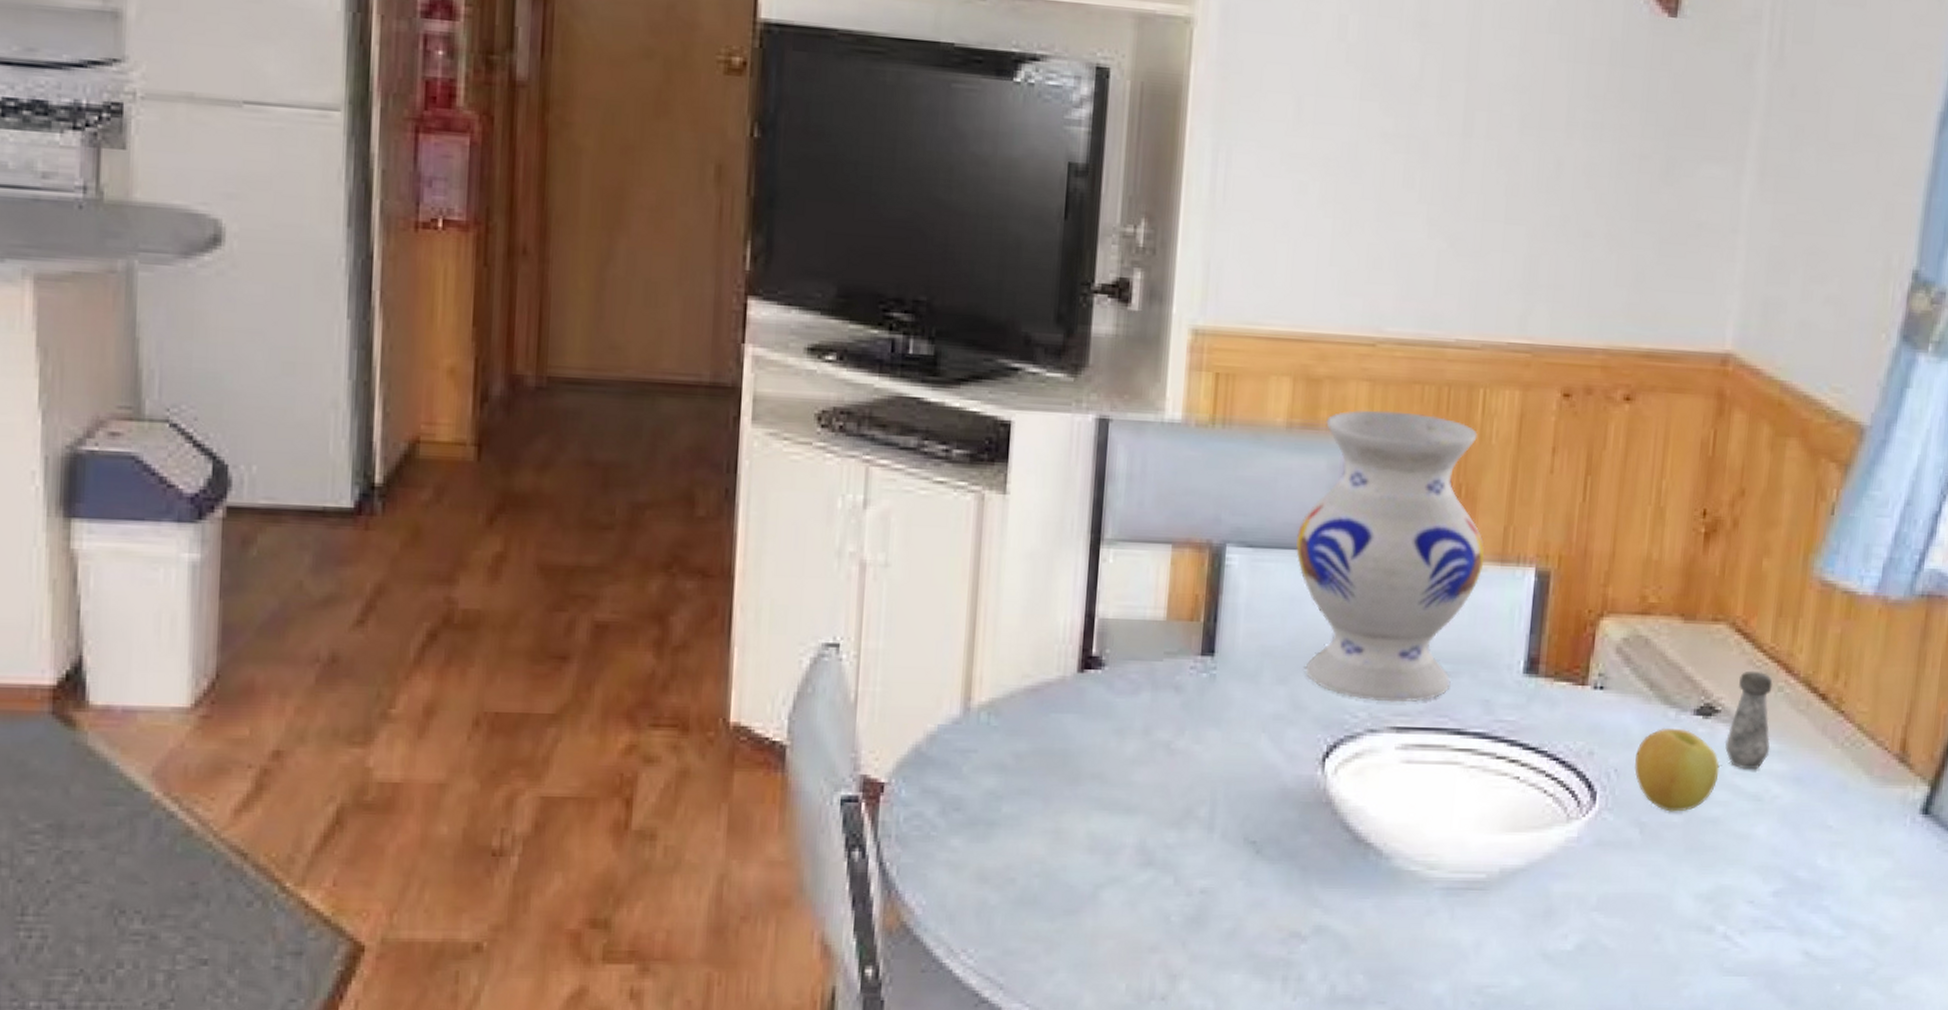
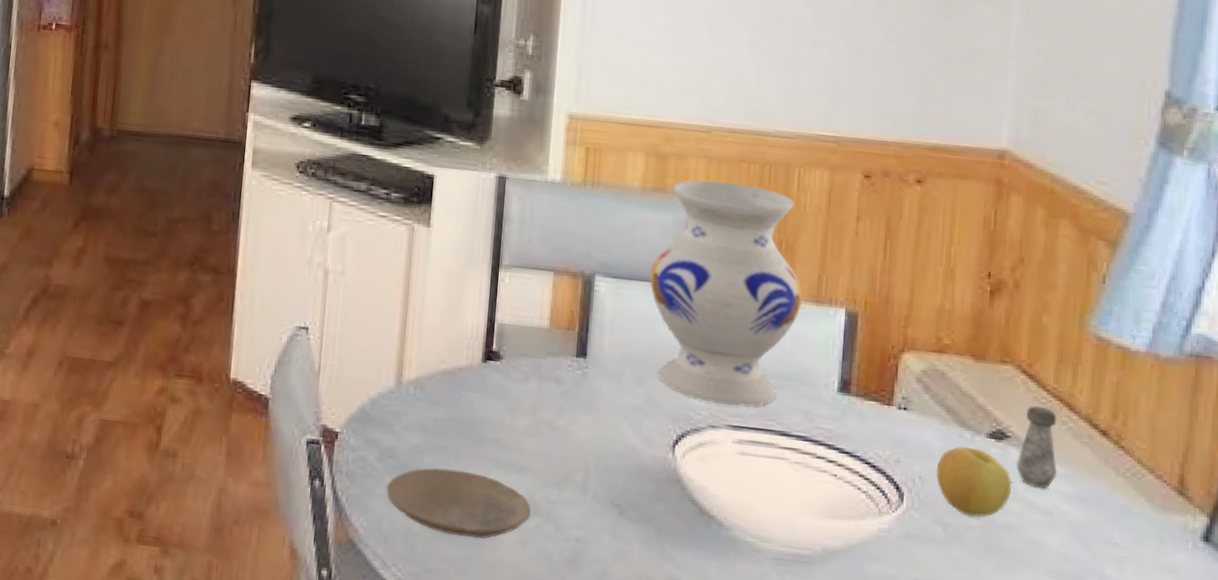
plate: none [951,818,1144,904] -> present [386,468,532,539]

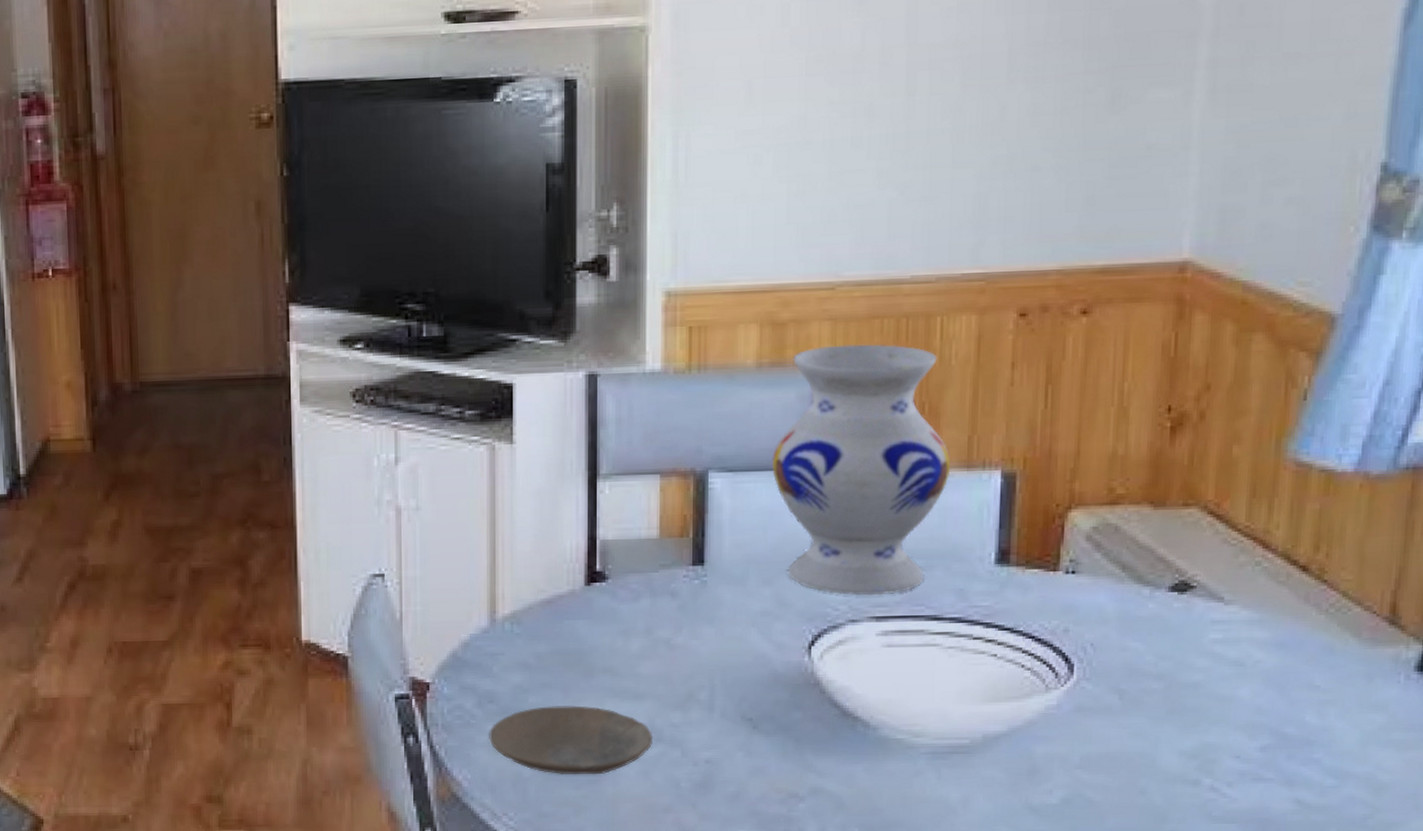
apple: present [936,446,1012,517] -> none [1111,604,1198,679]
salt shaker: present [1016,405,1057,489] -> none [1202,548,1250,638]

